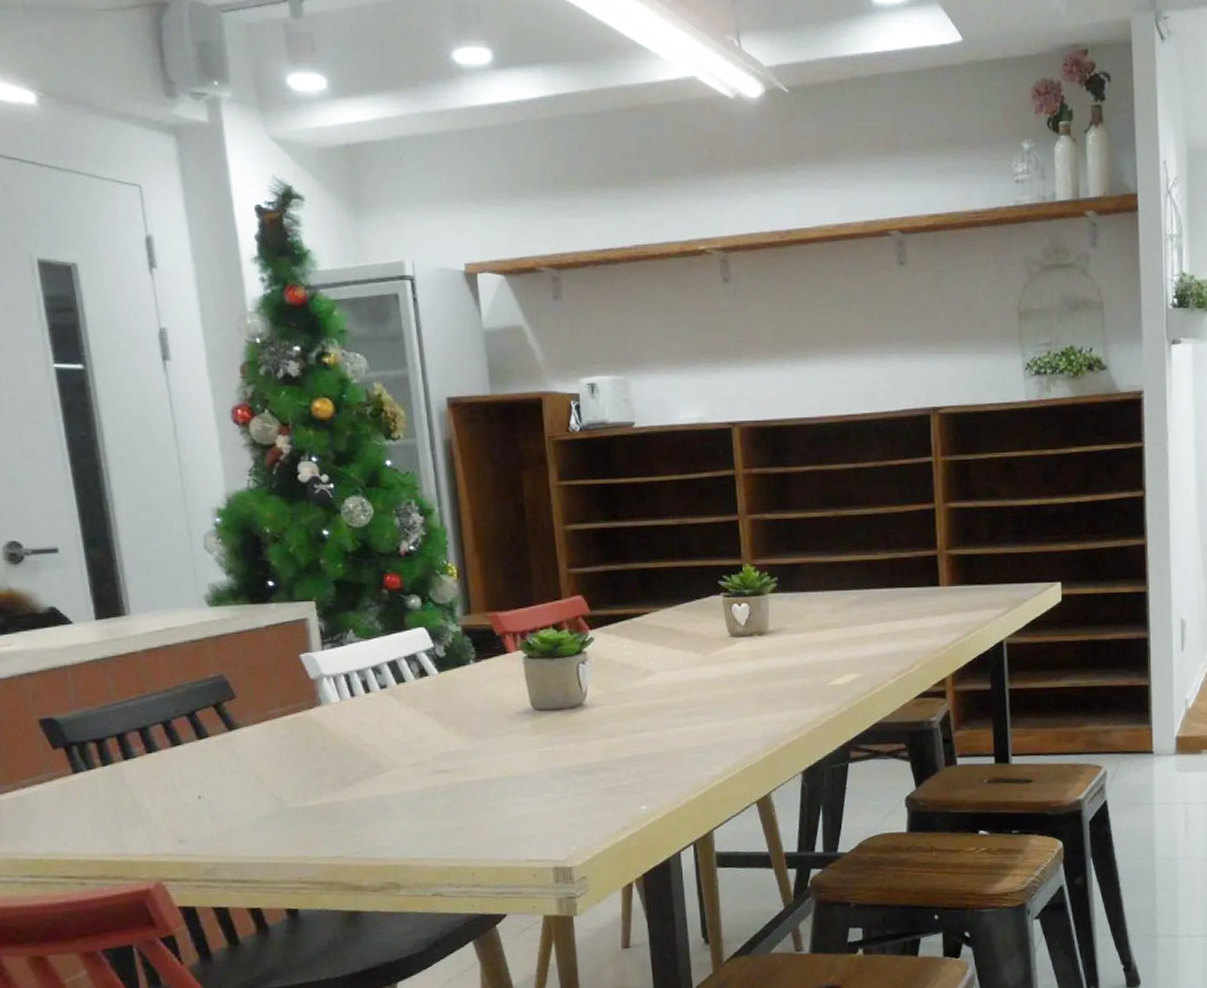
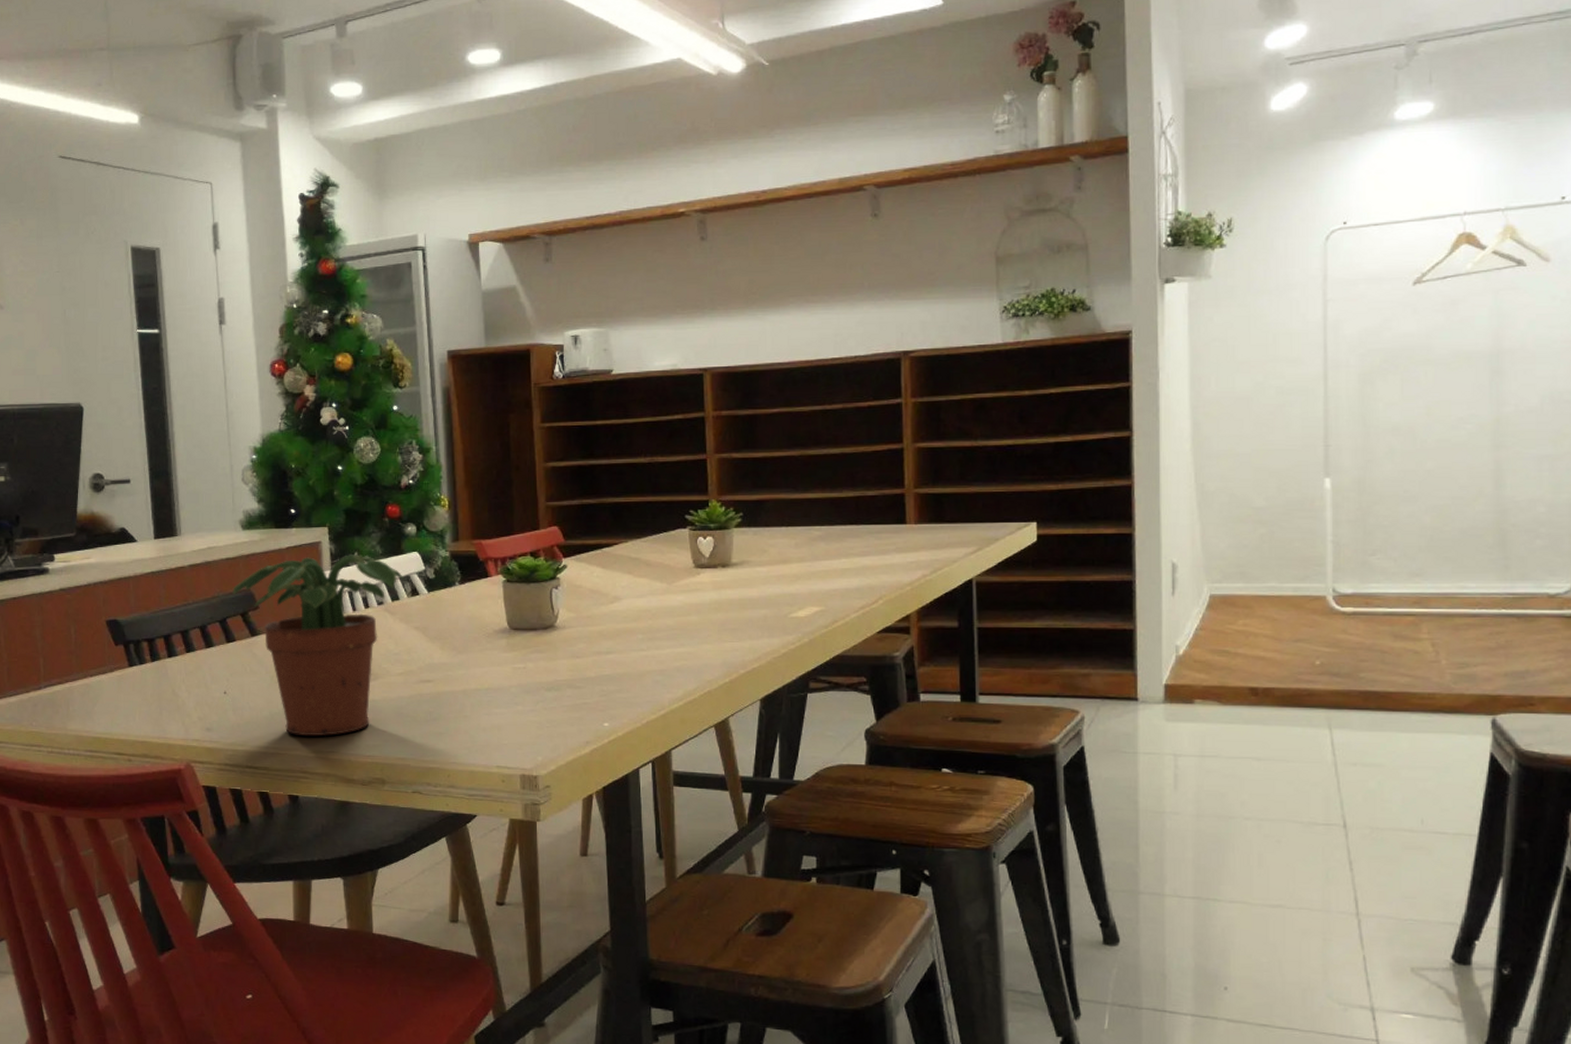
potted plant: none [201,632,410,842] -> present [232,554,404,737]

